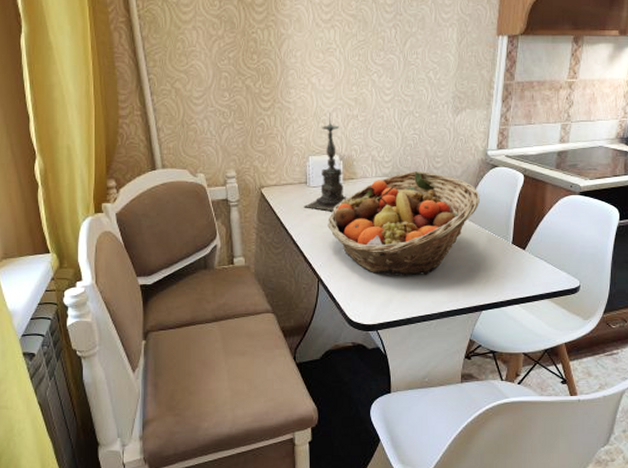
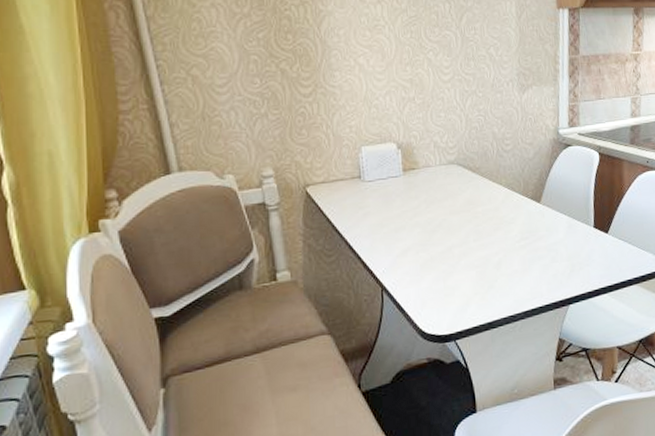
candle holder: present [303,113,347,211] -> none [358,96,409,208]
fruit basket: present [328,171,480,276] -> none [388,156,556,276]

